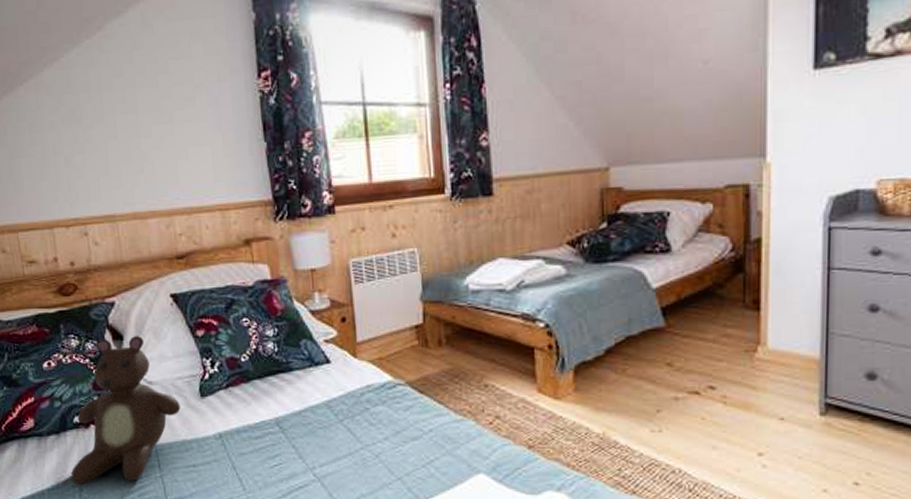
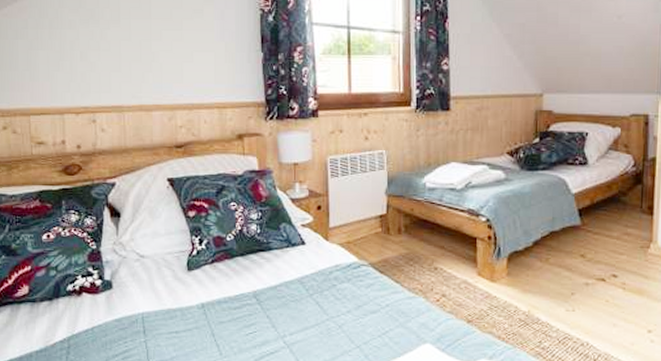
teddy bear: present [70,336,181,486] -> none [59,214,169,349]

